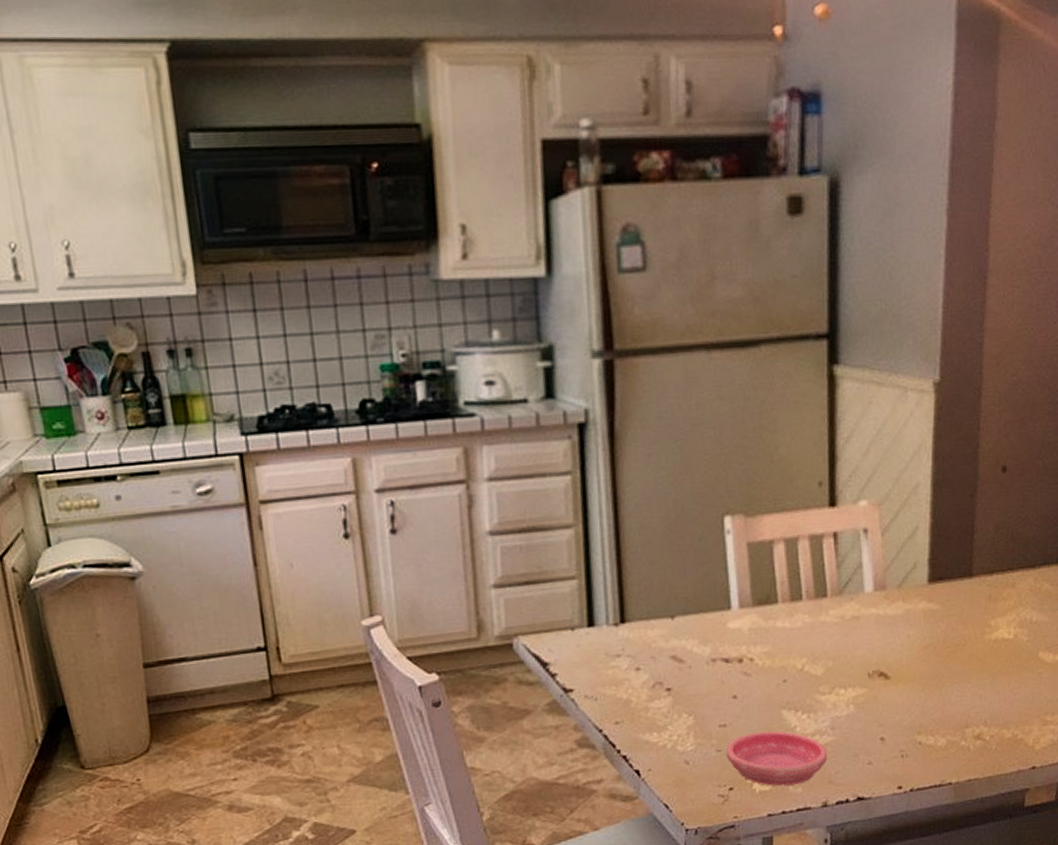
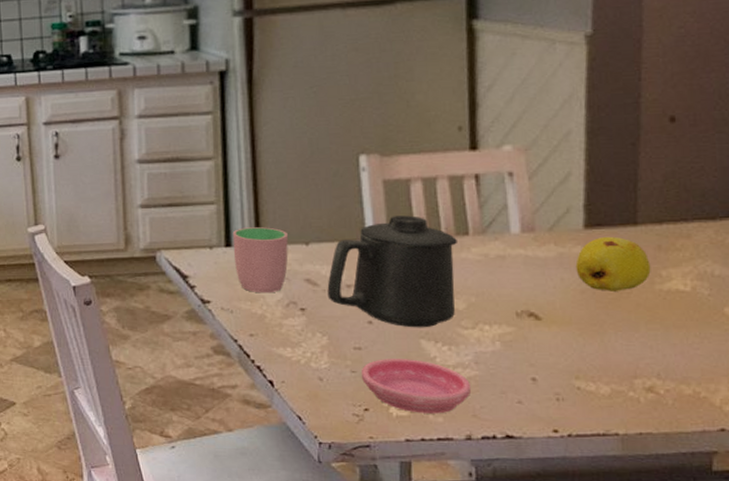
cup: none [595,601,654,676] -> present [232,227,289,293]
mug: none [693,580,816,699] -> present [327,215,457,328]
fruit: none [920,589,982,645] -> present [575,236,651,291]

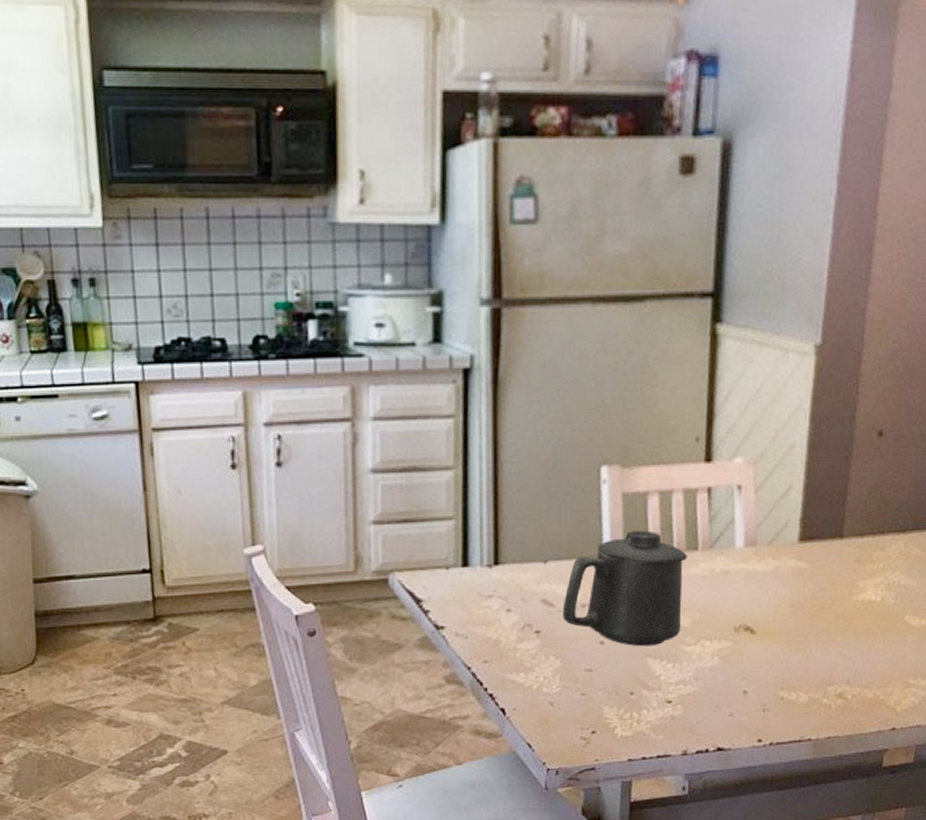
cup: present [232,227,289,293] -> none [470,544,526,616]
saucer: present [360,359,472,414] -> none [590,678,691,733]
fruit: present [575,236,651,291] -> none [788,549,851,603]

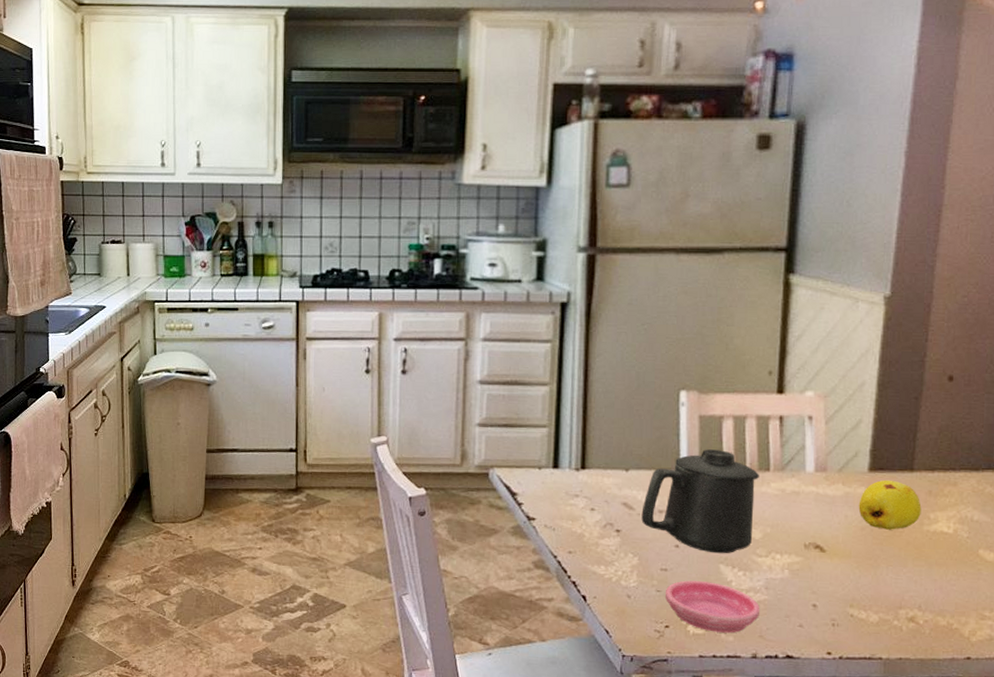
saucer: none [590,678,691,733] -> present [664,580,761,633]
fruit: none [788,549,851,603] -> present [858,479,922,530]

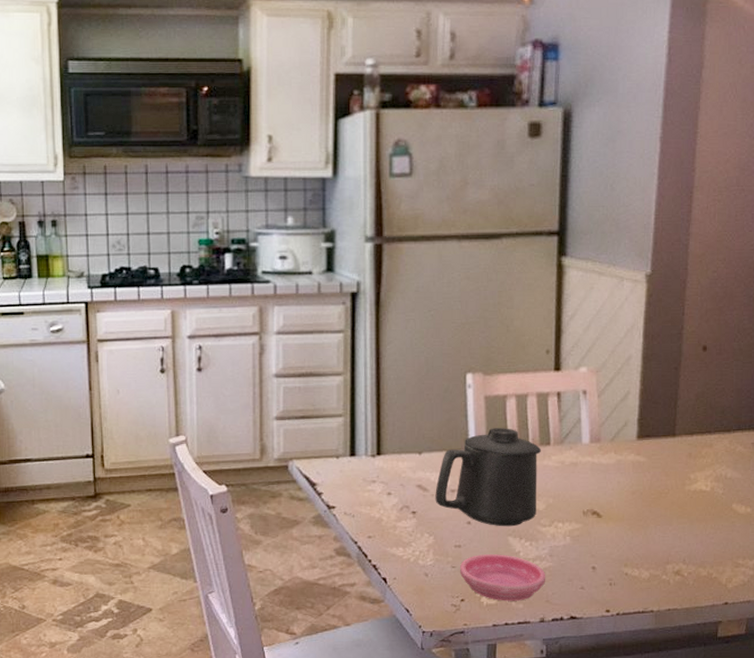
fruit: present [858,479,922,530] -> none [629,446,683,492]

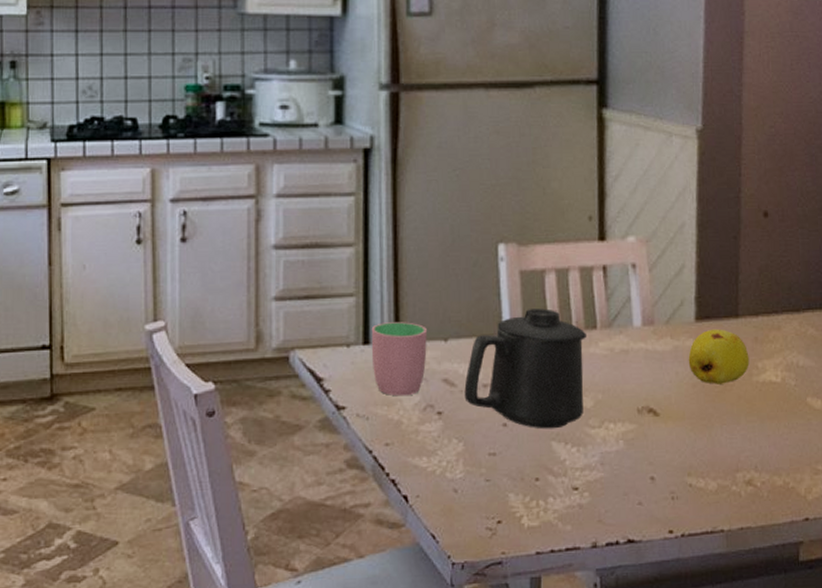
cup: none [357,438,404,499] -> present [371,322,427,397]
saucer: present [459,554,546,601] -> none [494,463,598,523]
fruit: none [629,446,683,492] -> present [688,328,750,384]

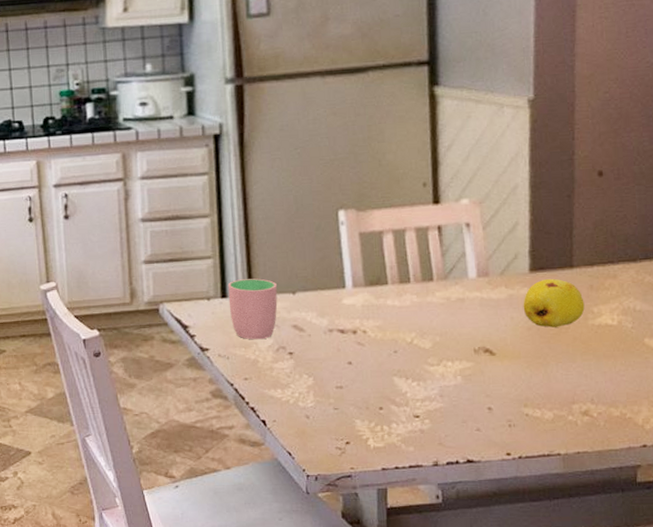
mug: present [464,308,586,429] -> none [312,264,423,367]

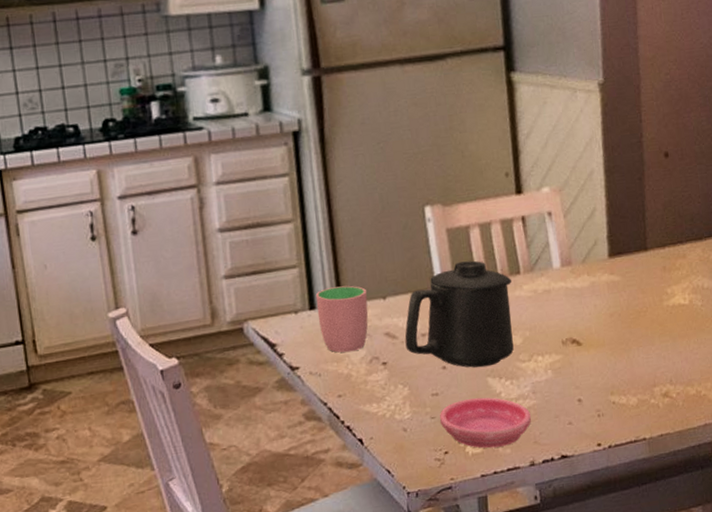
mug: none [312,264,423,367] -> present [405,260,514,368]
saucer: none [342,395,438,444] -> present [439,397,532,449]
fruit: present [523,278,585,328] -> none [604,262,660,312]

